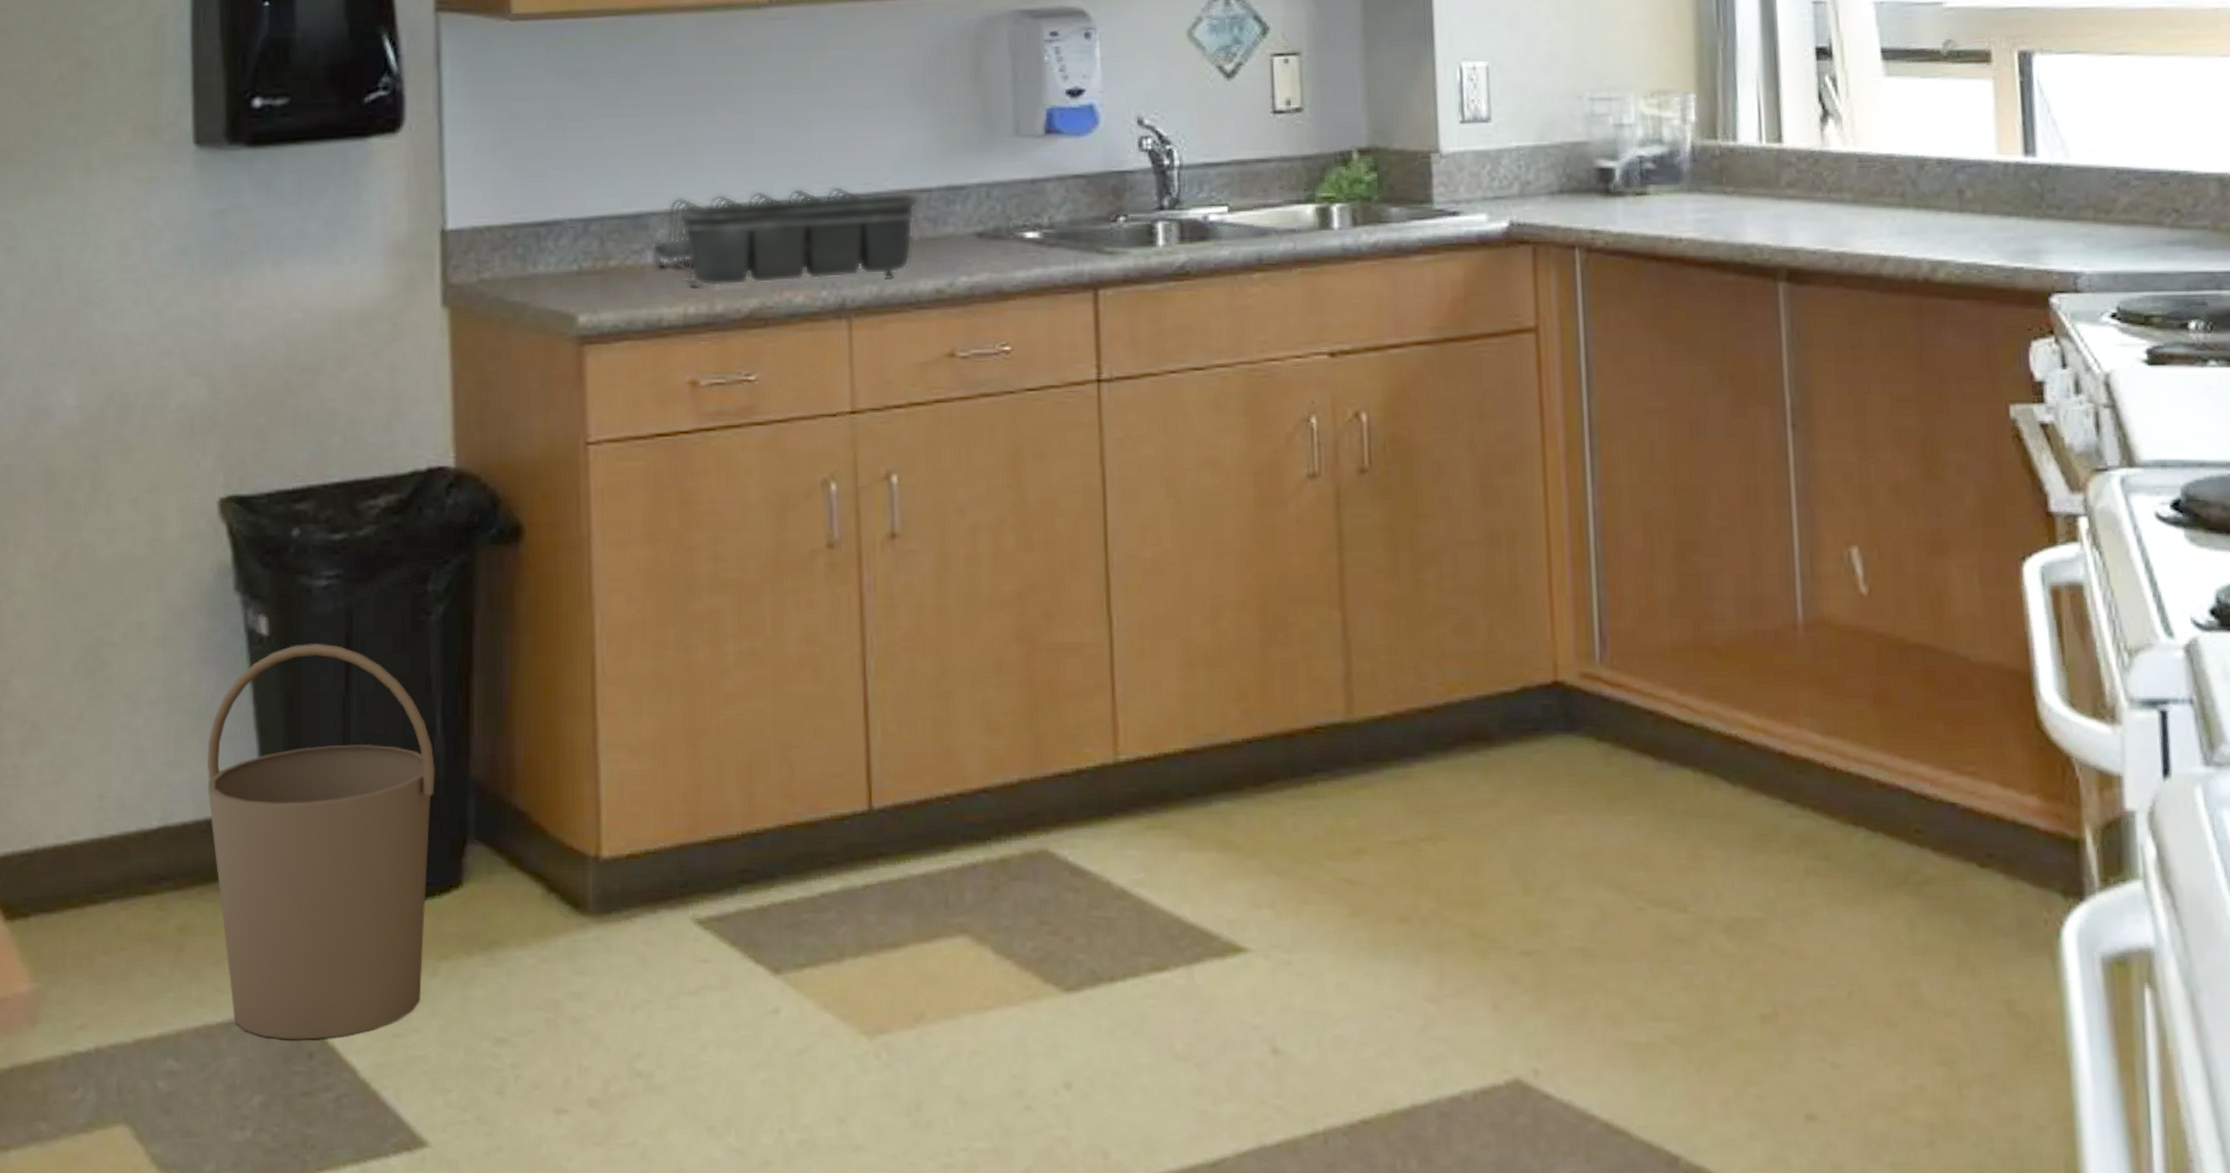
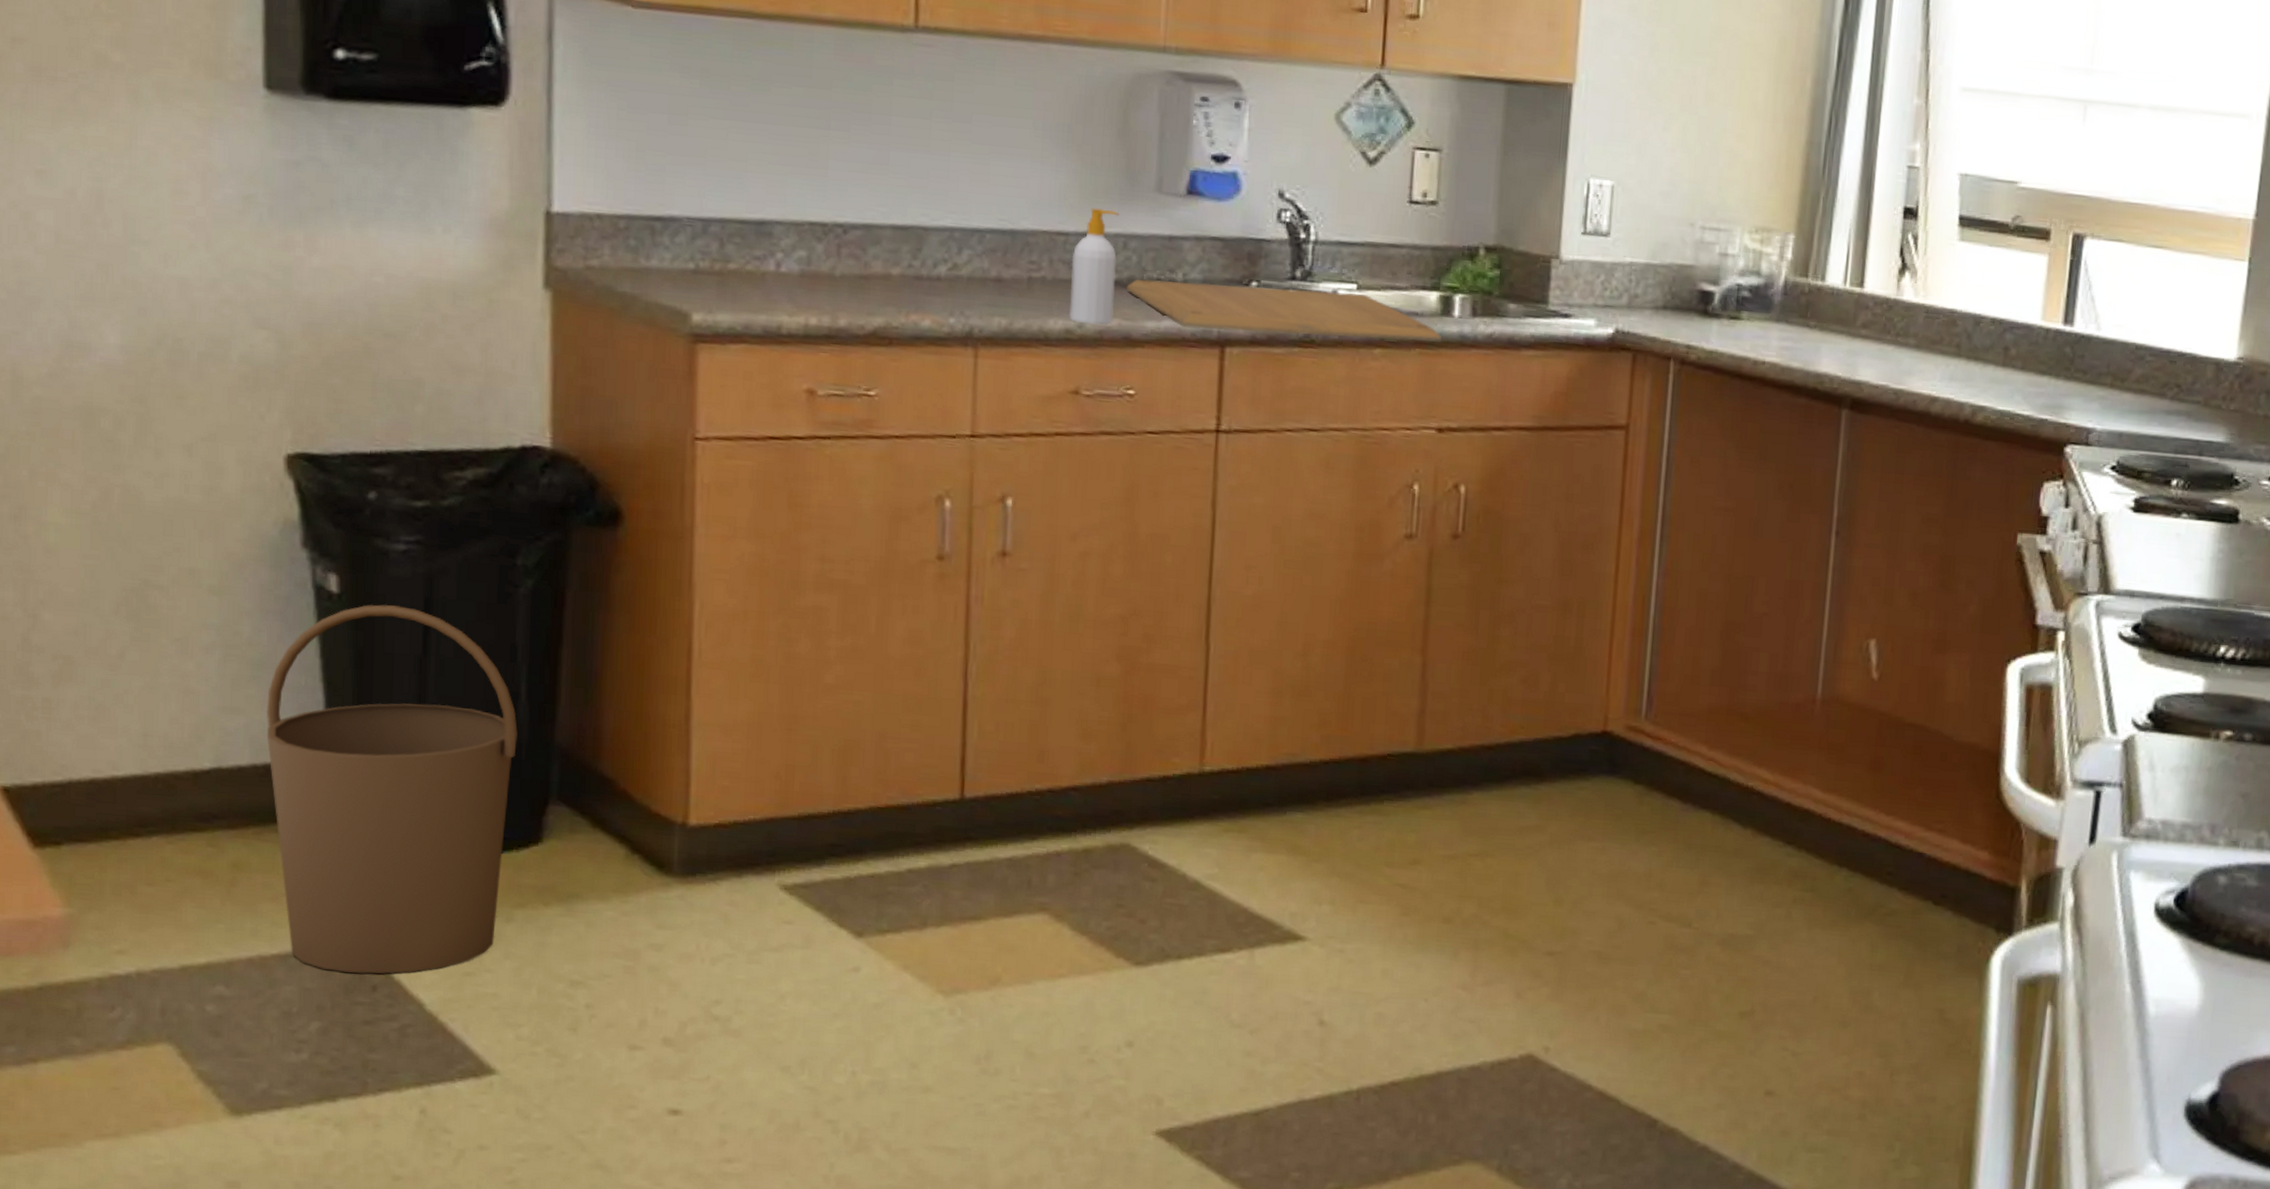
dish rack: present [649,185,919,289] -> none [773,209,1055,311]
soap bottle: none [936,159,982,282] -> present [1069,208,1119,326]
chopping board: none [993,216,1324,273] -> present [1126,279,1442,343]

